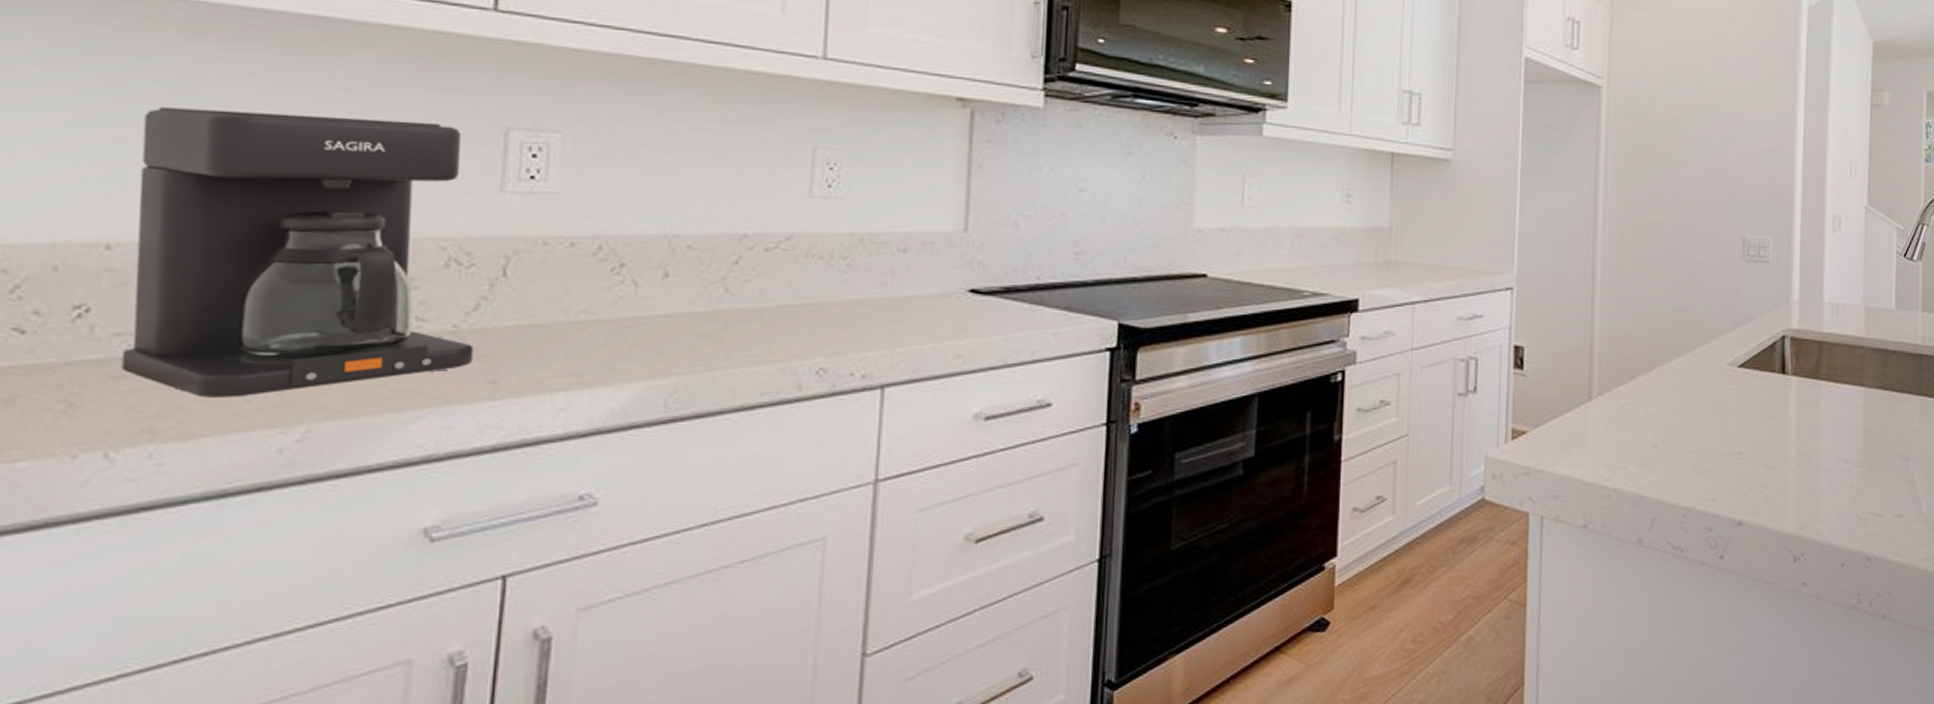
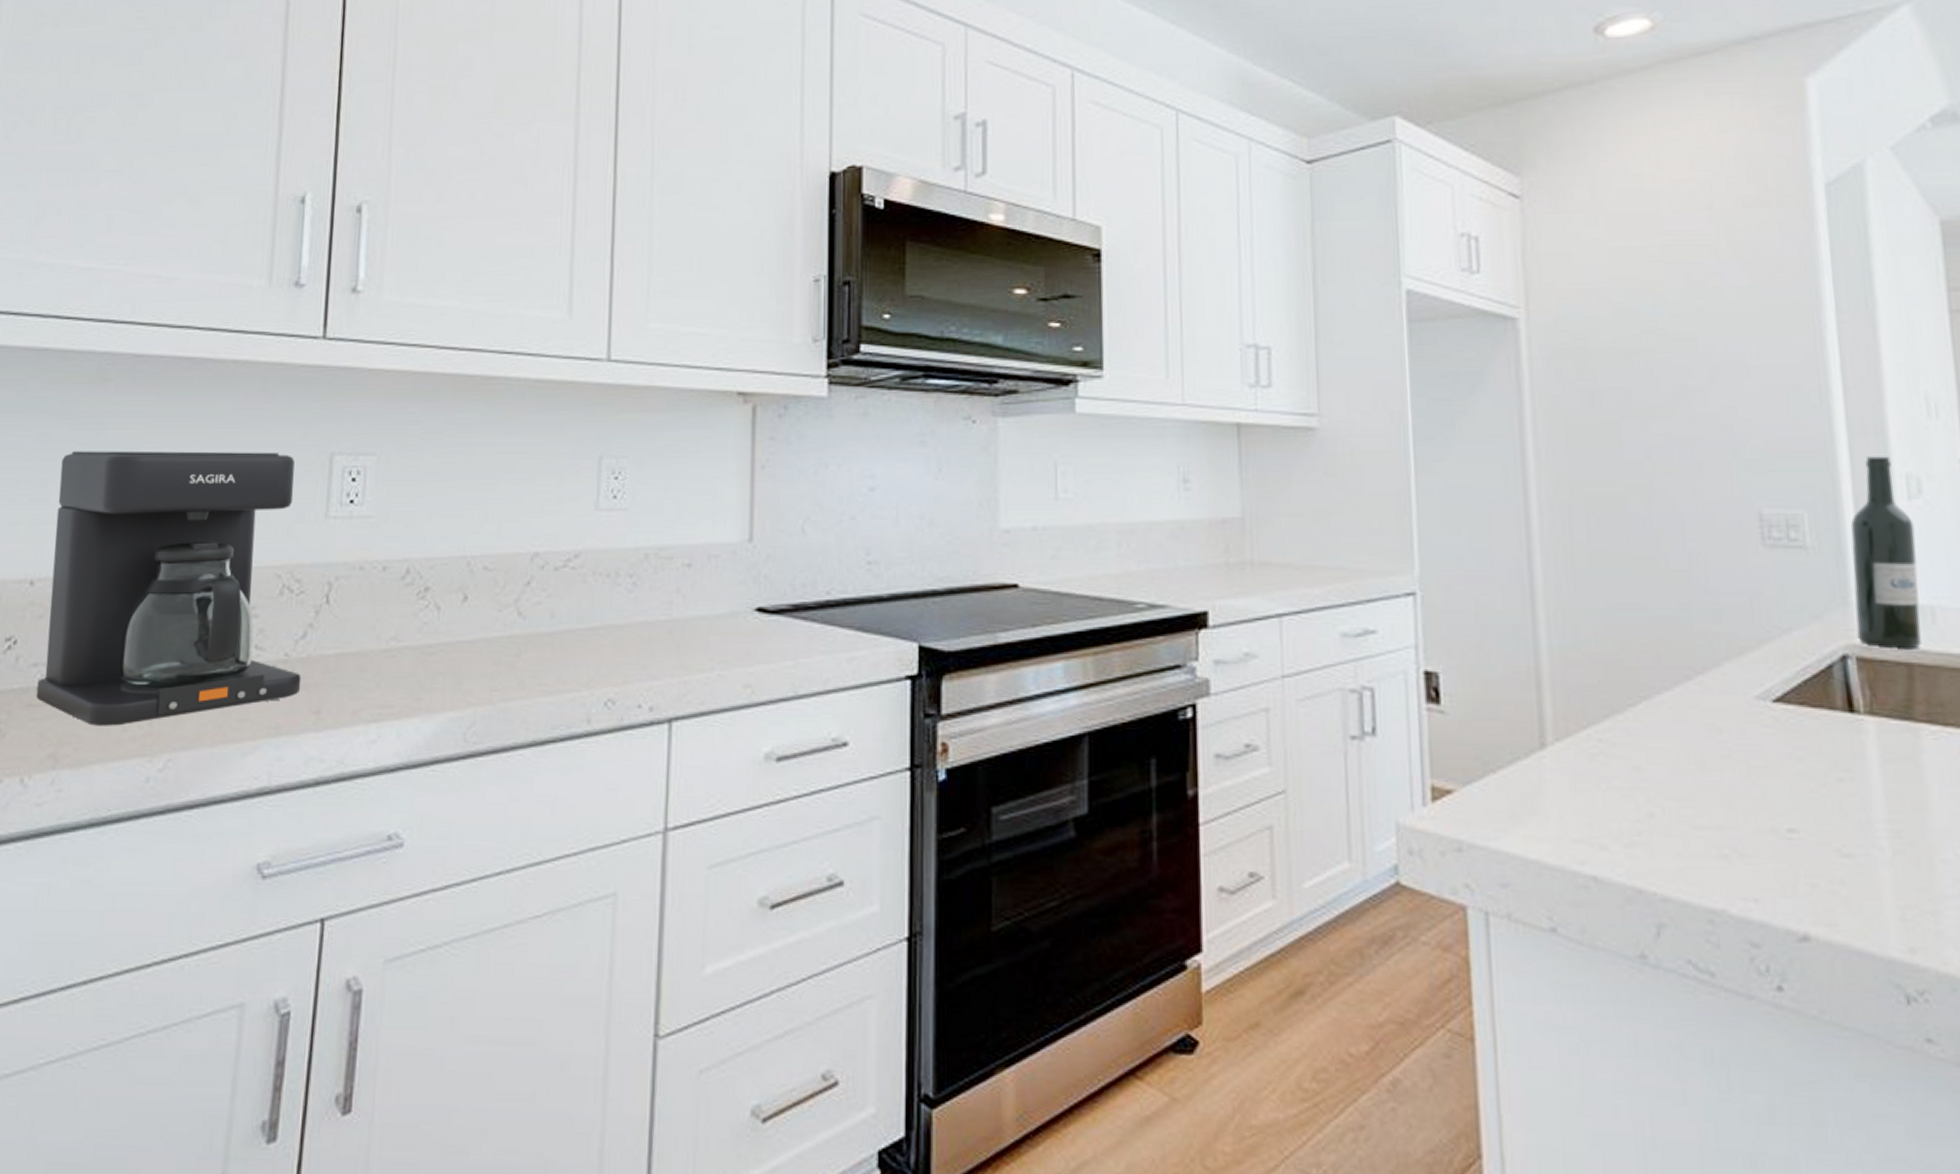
wine bottle: none [1793,201,1834,331] -> present [1850,456,1922,648]

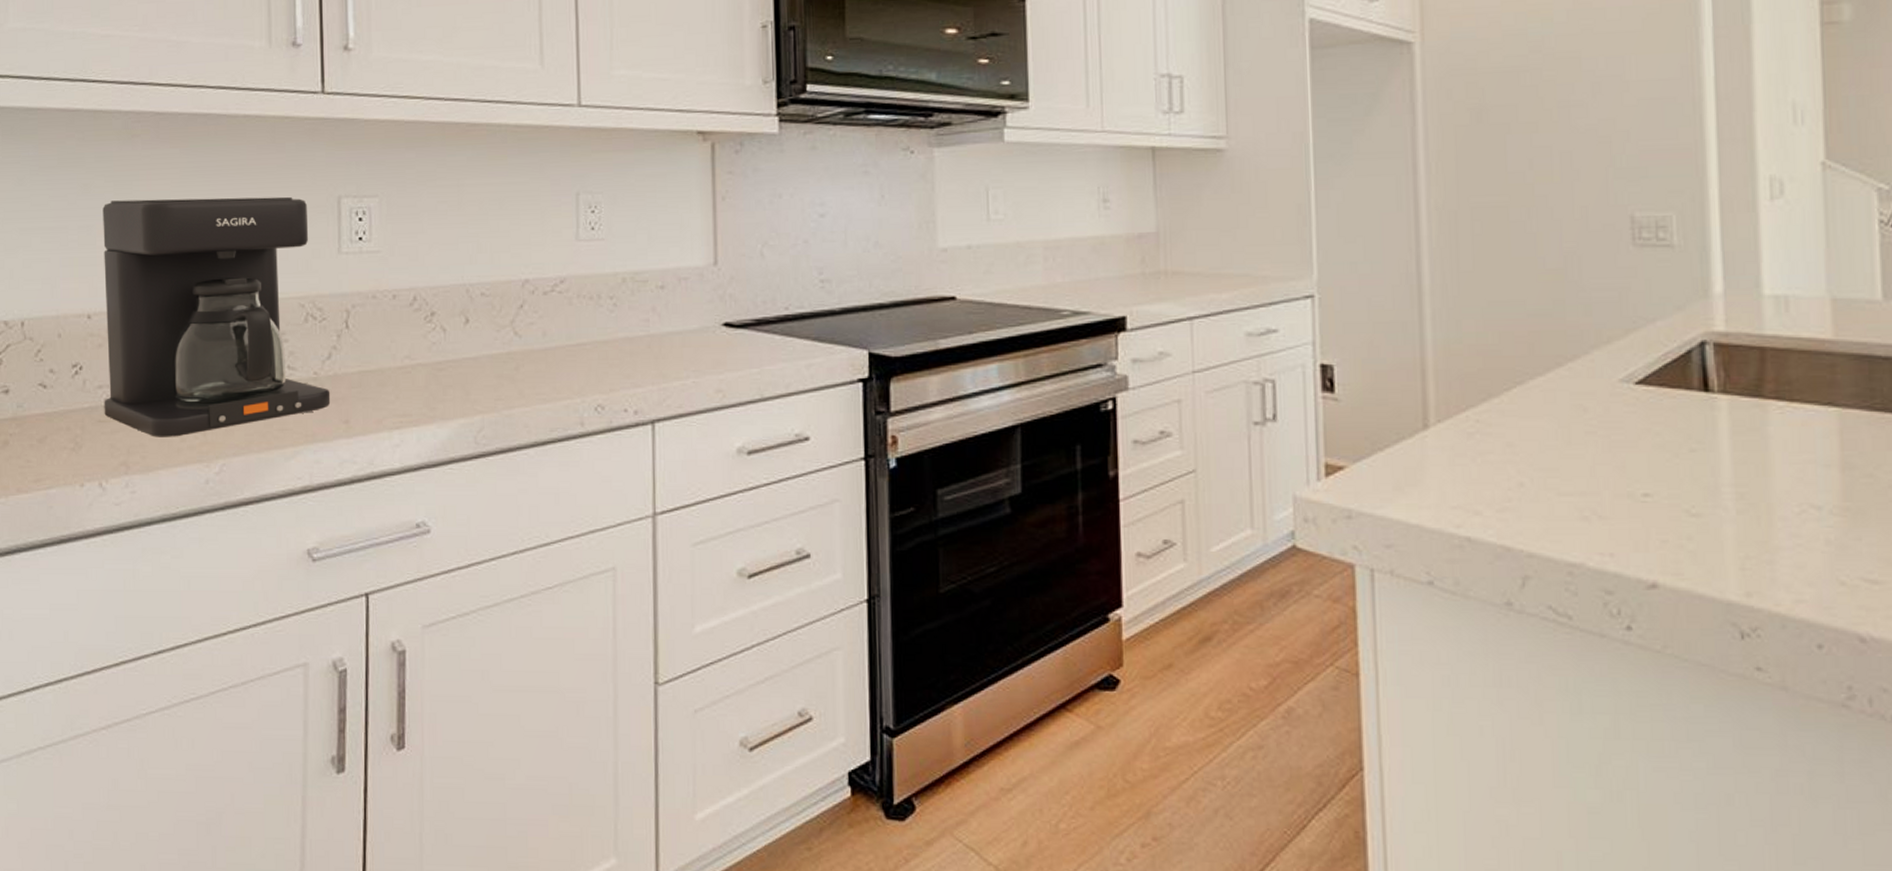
wine bottle: present [1850,456,1922,648] -> none [1715,161,1775,334]

